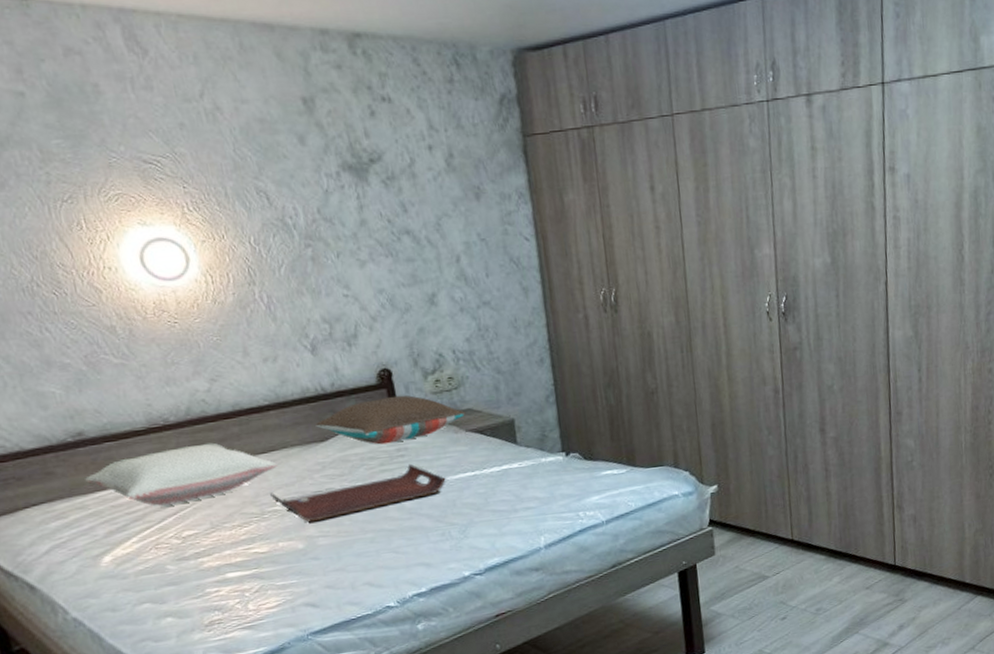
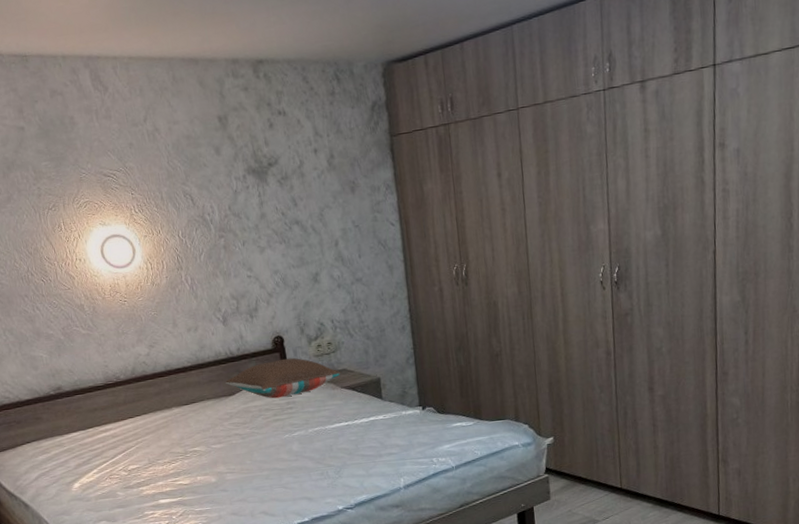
pillow: present [85,442,277,506] -> none [62,396,197,445]
serving tray: present [270,463,446,522] -> none [191,414,325,461]

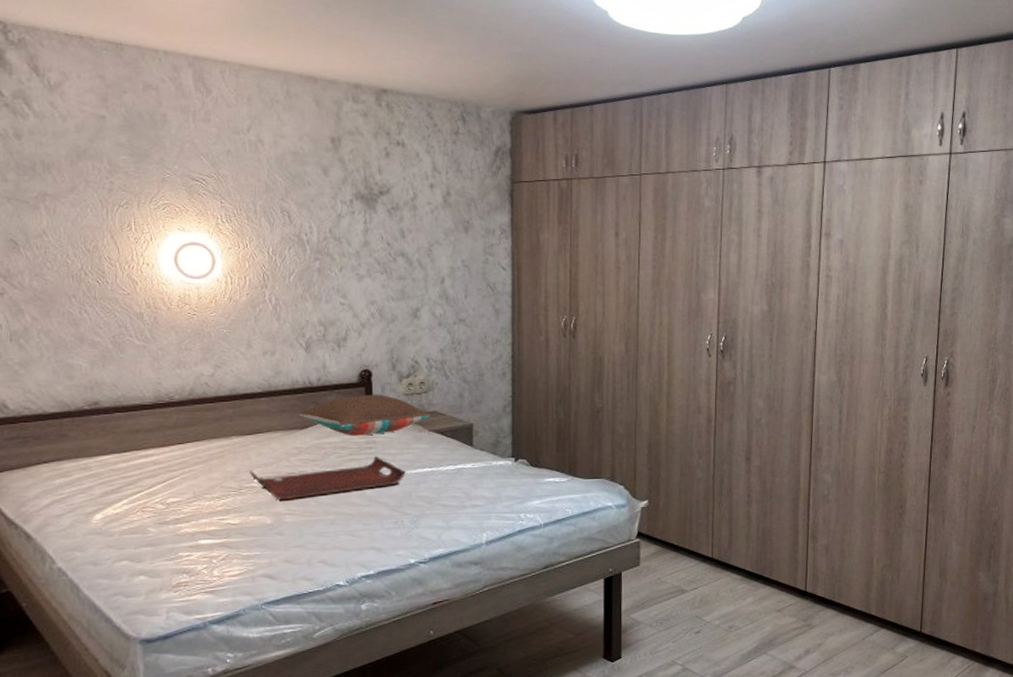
serving tray: none [191,414,325,461] -> present [250,455,406,501]

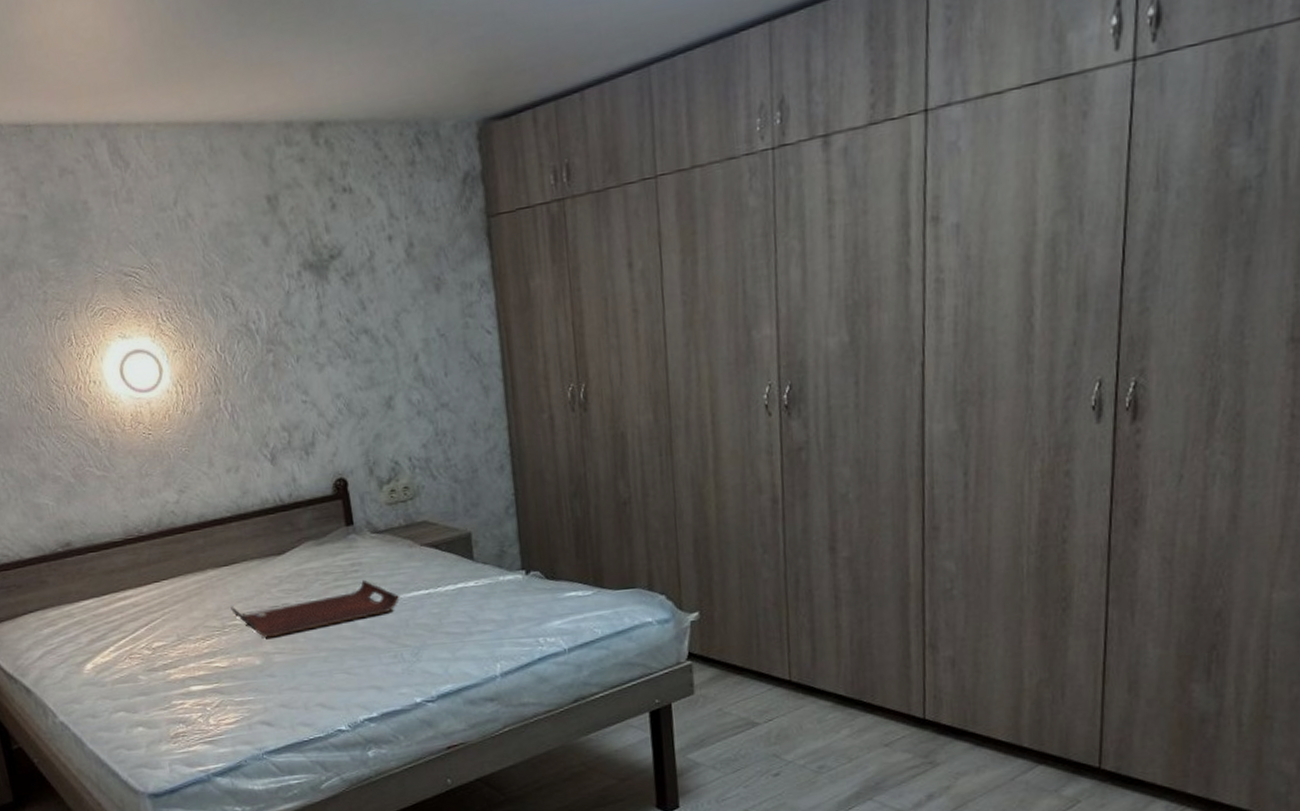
pillow: present [298,394,431,436] -> none [272,506,421,559]

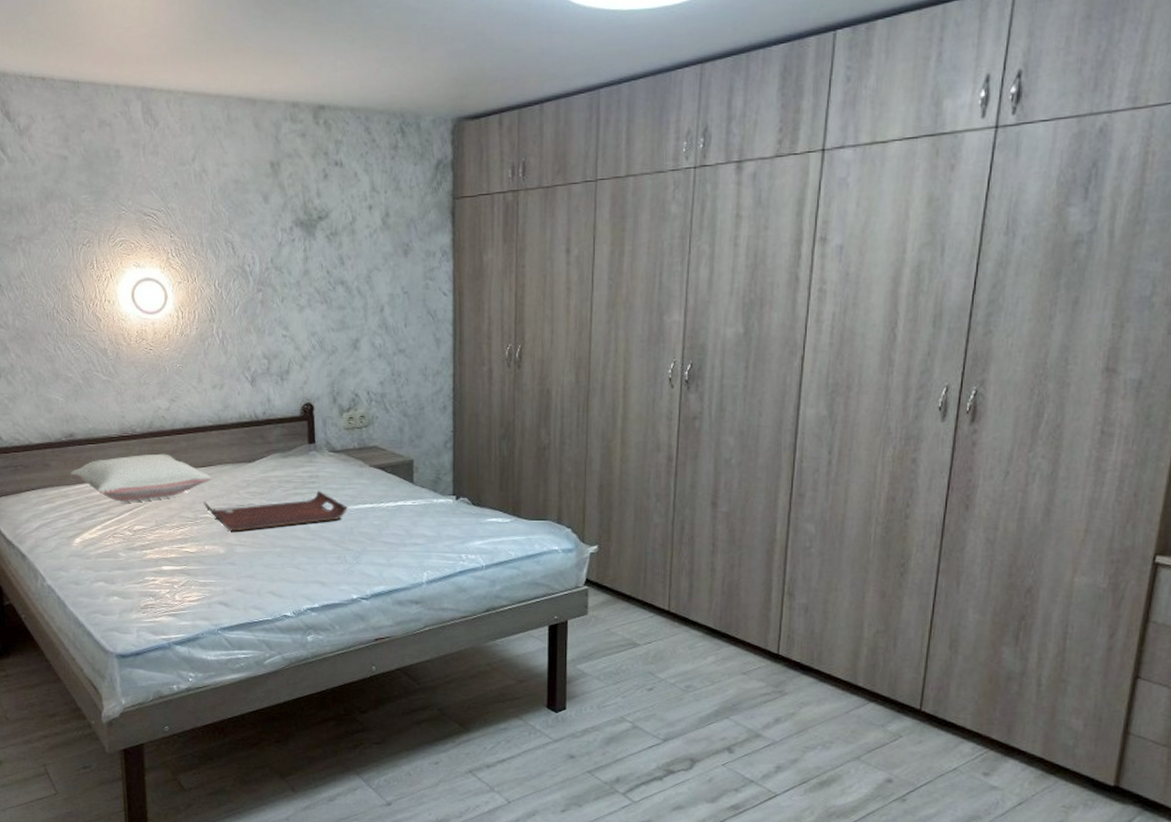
pillow: none [72,554,238,617] -> present [70,453,212,502]

